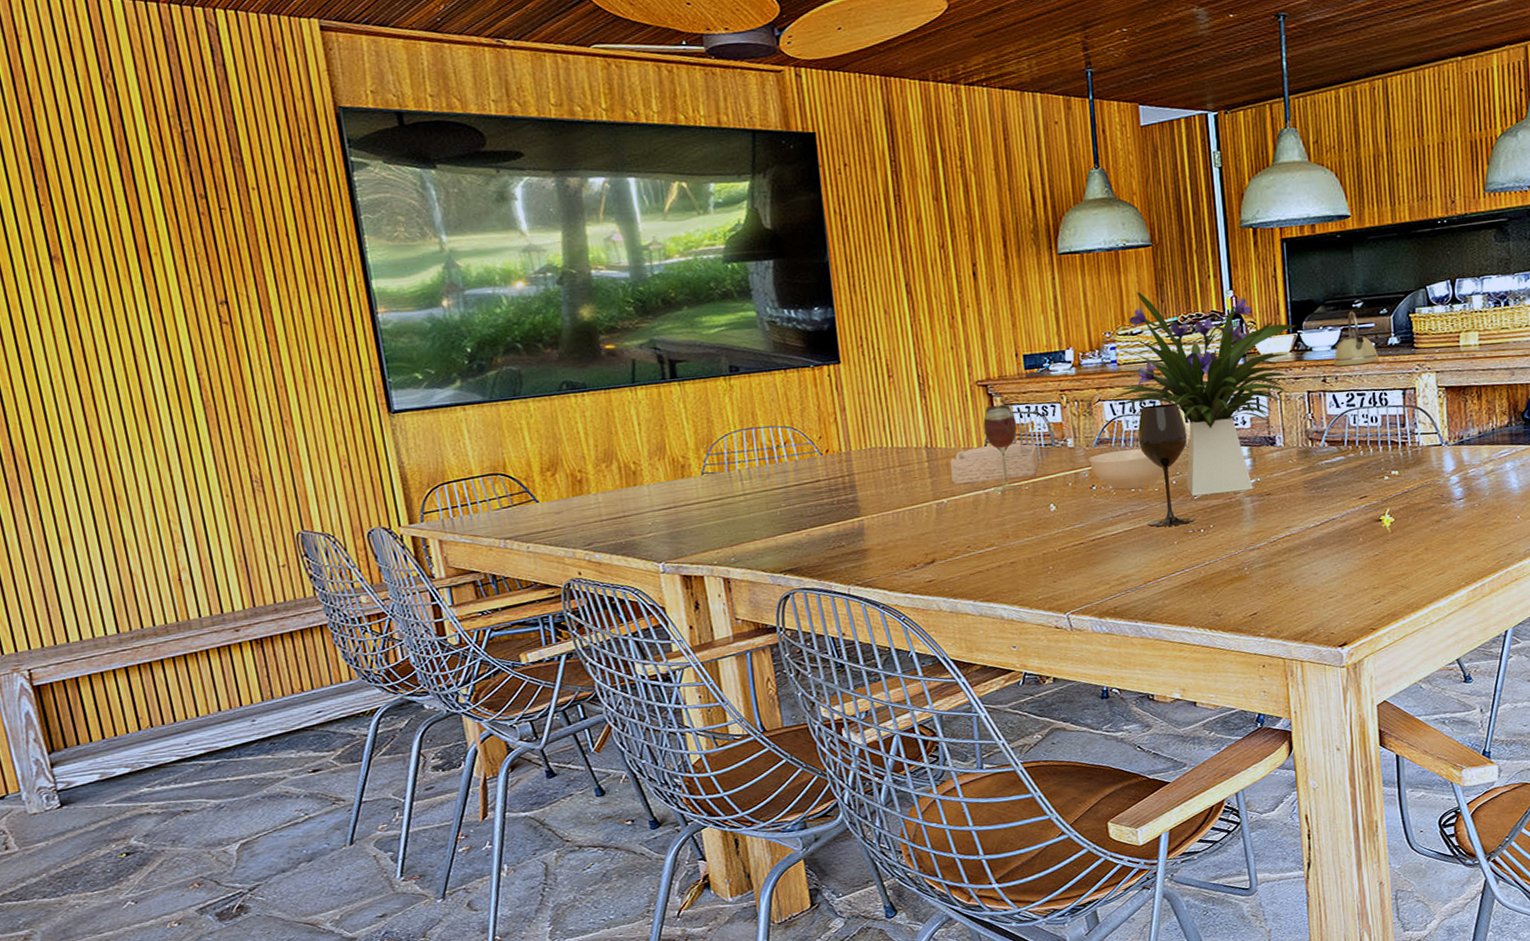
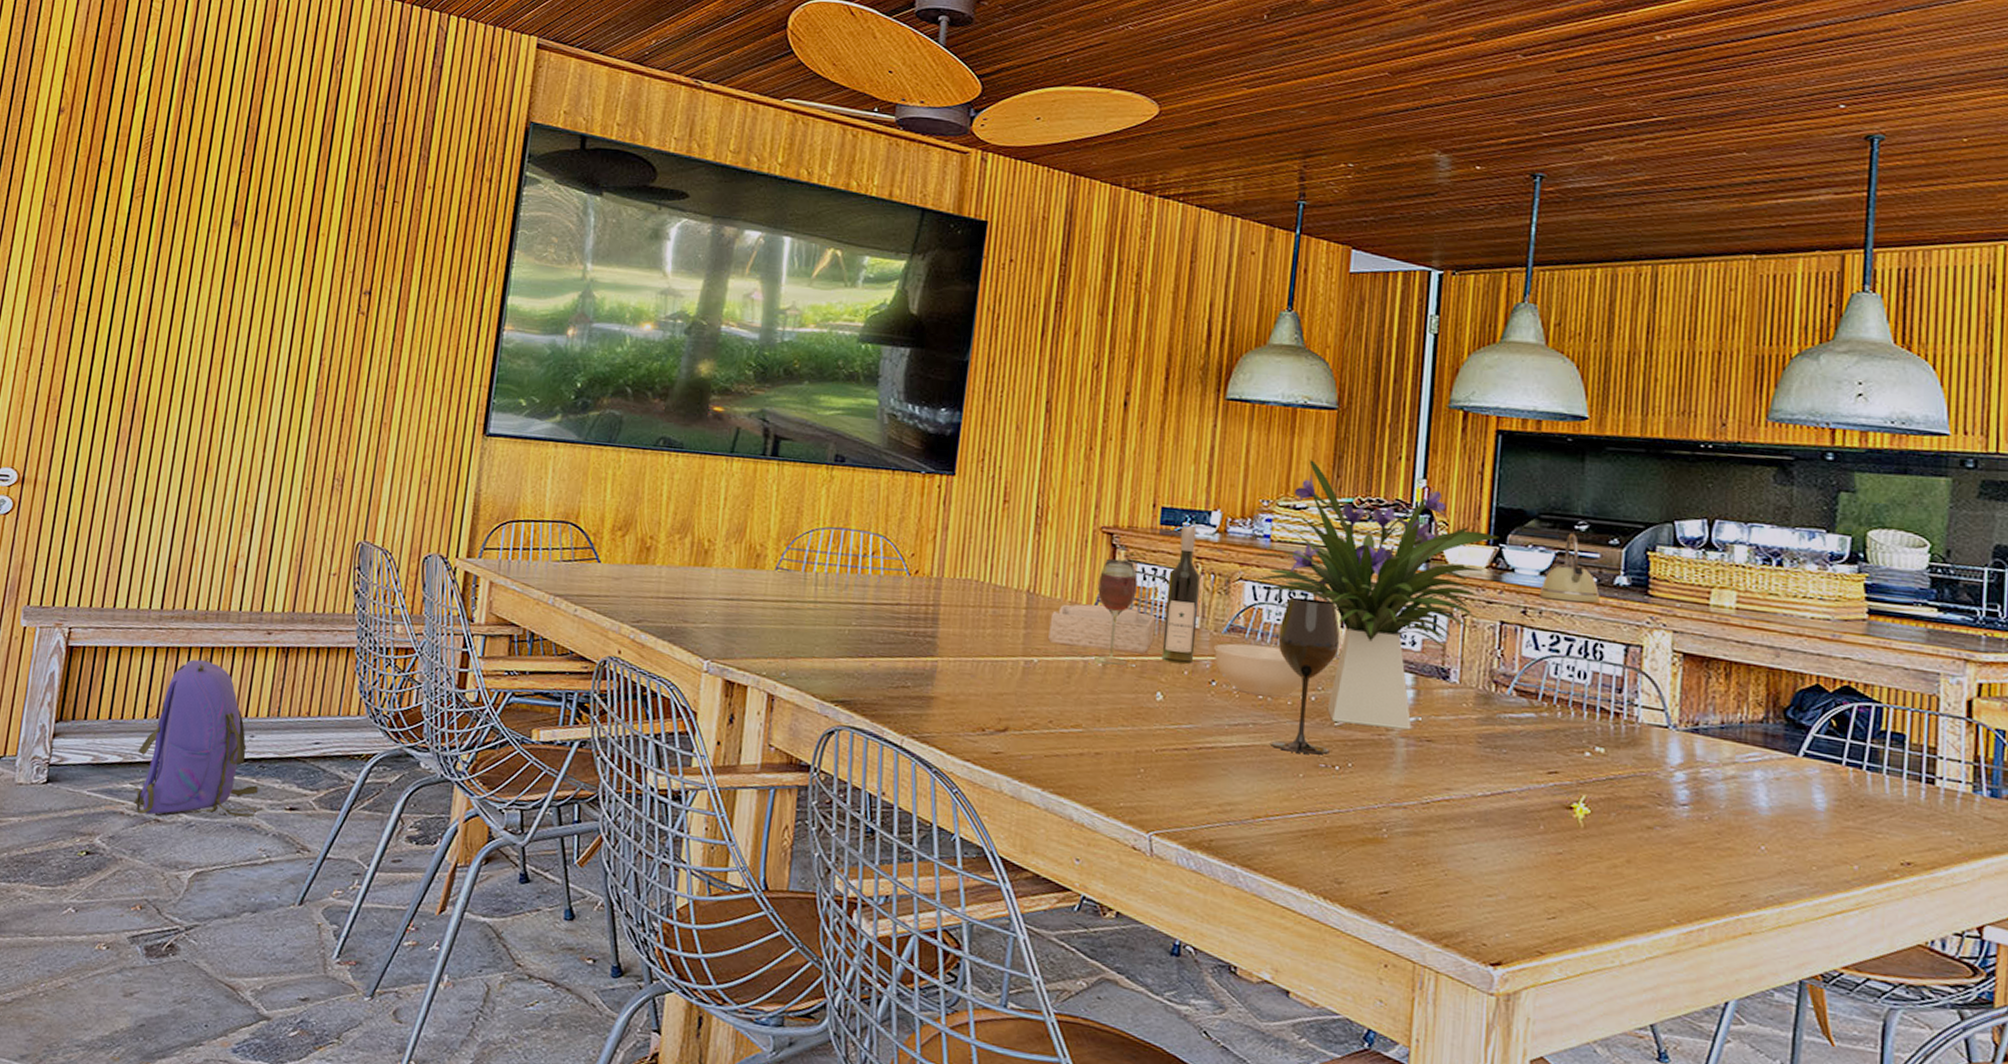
backpack: none [143,664,282,811] -> present [133,657,258,817]
bottle: none [1040,366,1075,480] -> present [1161,525,1201,665]

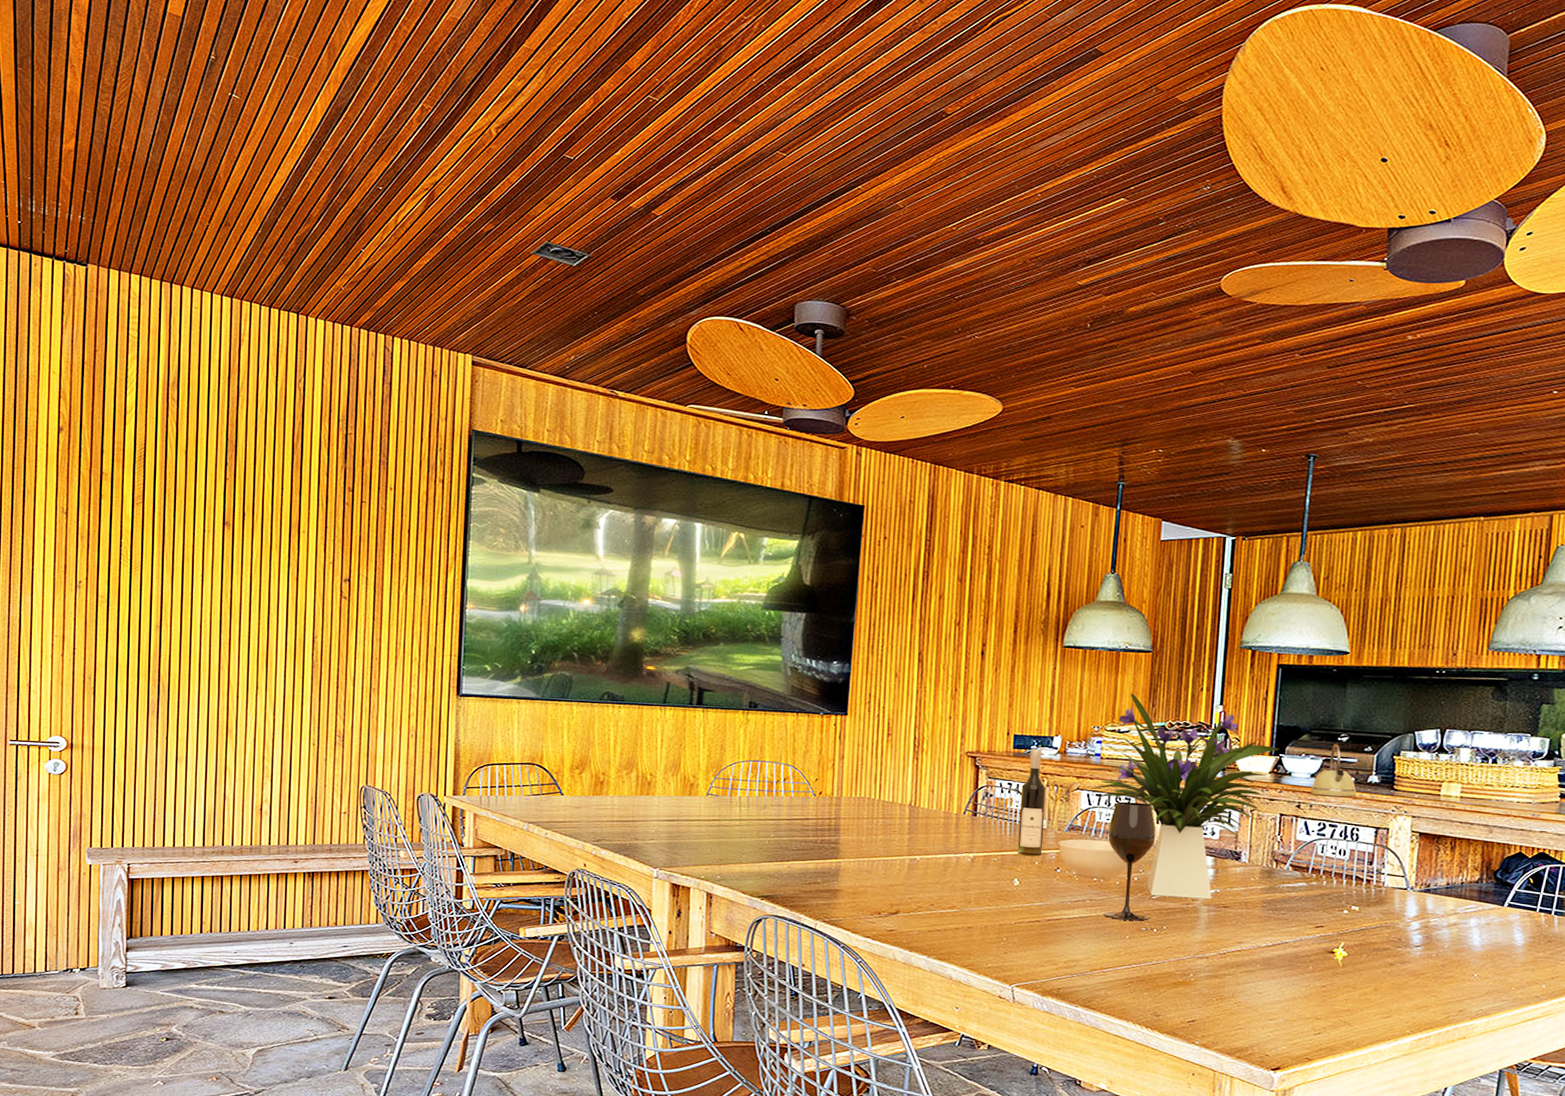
backpack: present [133,657,258,817] -> none [198,882,302,1009]
napkin holder: present [1048,604,1156,654] -> none [928,813,1012,850]
wineglass: present [1094,558,1138,666] -> none [965,776,997,860]

